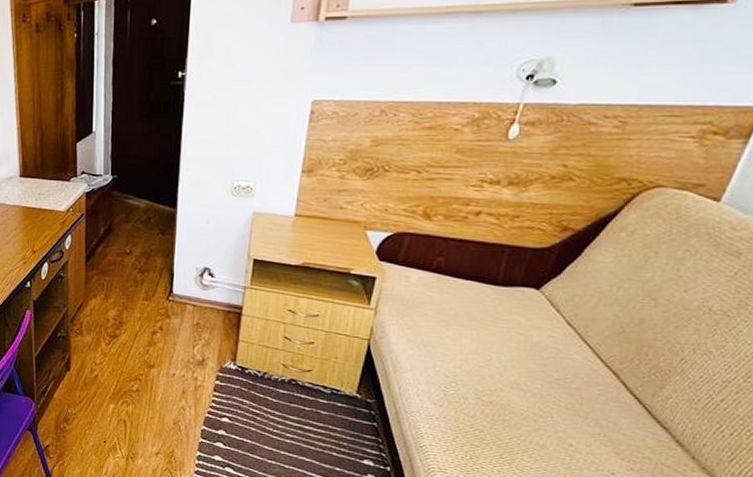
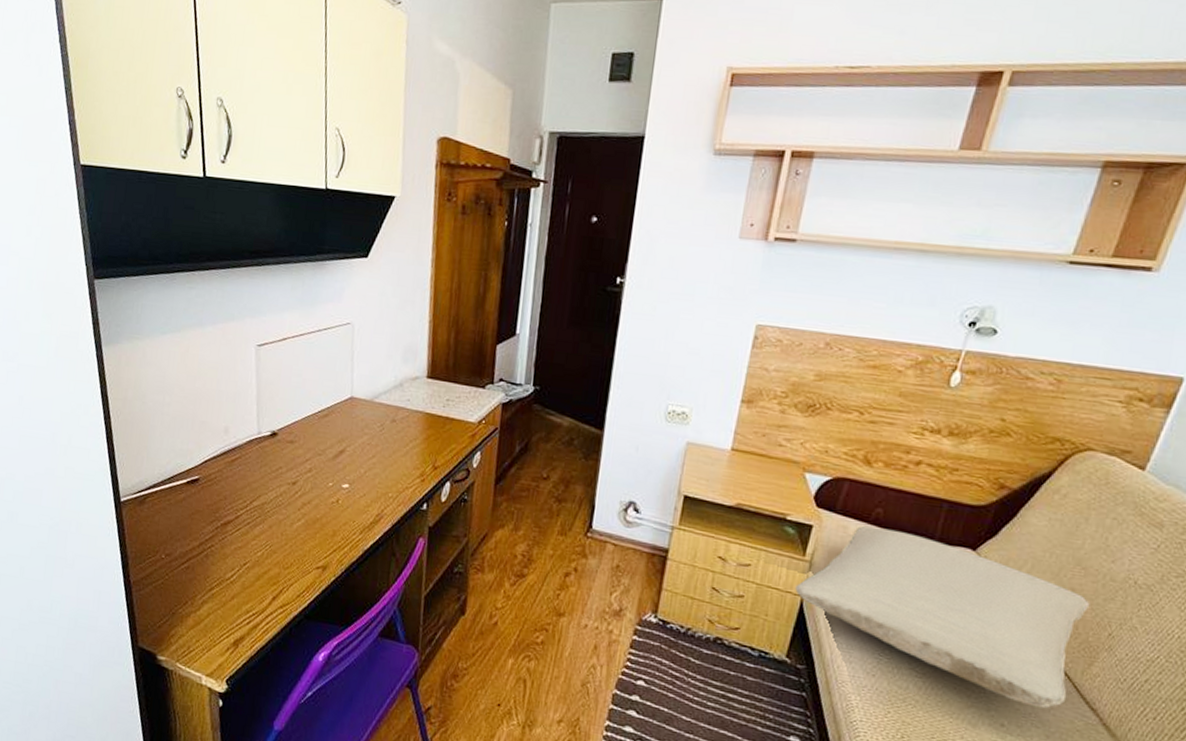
pillow: none [362,274,661,429] -> present [795,525,1090,709]

